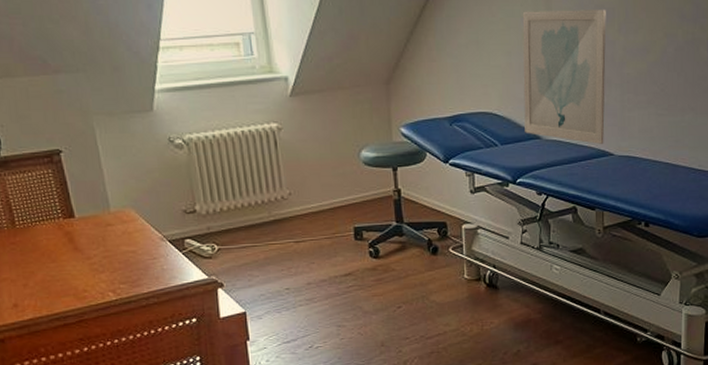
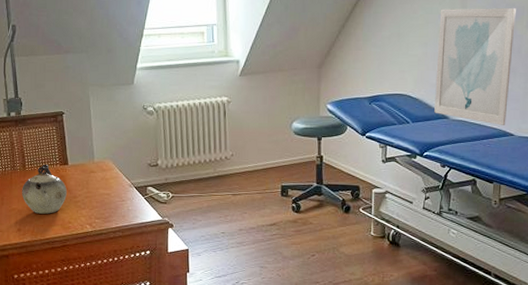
teapot: none [12,218,77,283] -> present [21,164,67,214]

